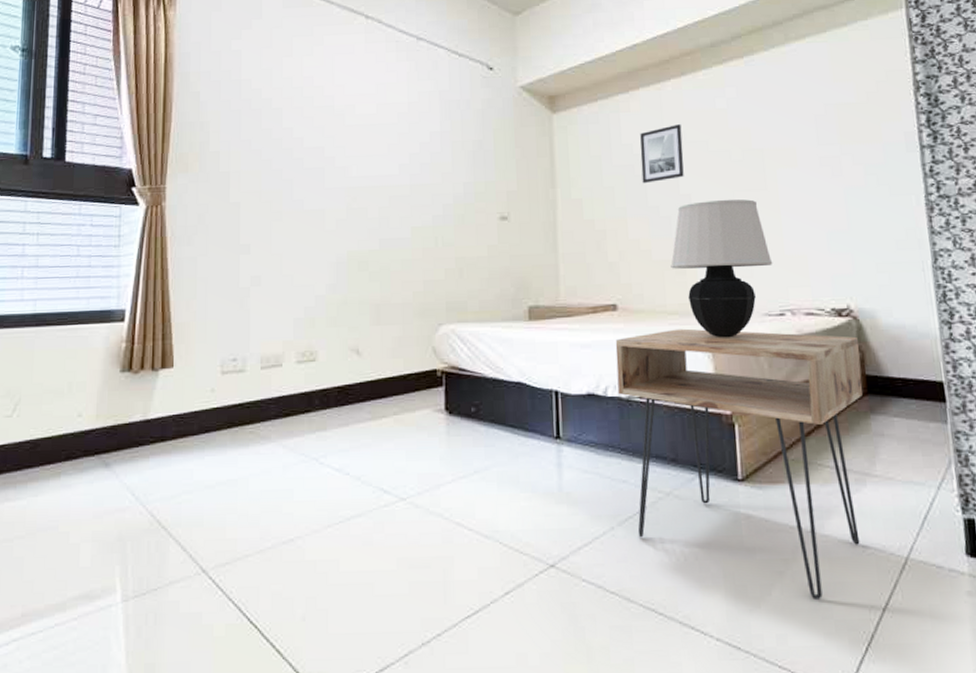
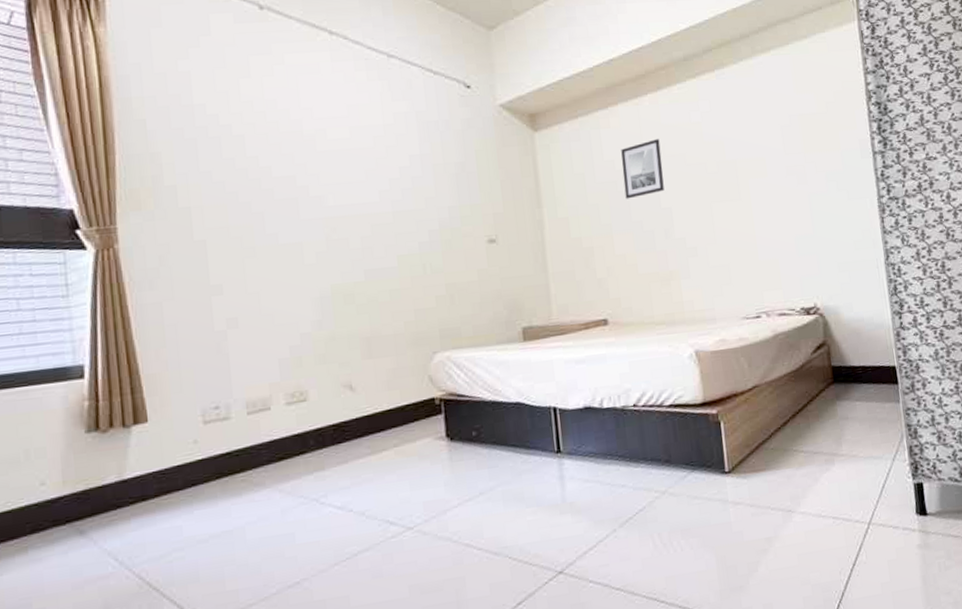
nightstand: present [615,328,863,600] -> none [608,332,831,570]
table lamp: present [670,199,773,337] -> none [656,209,749,343]

